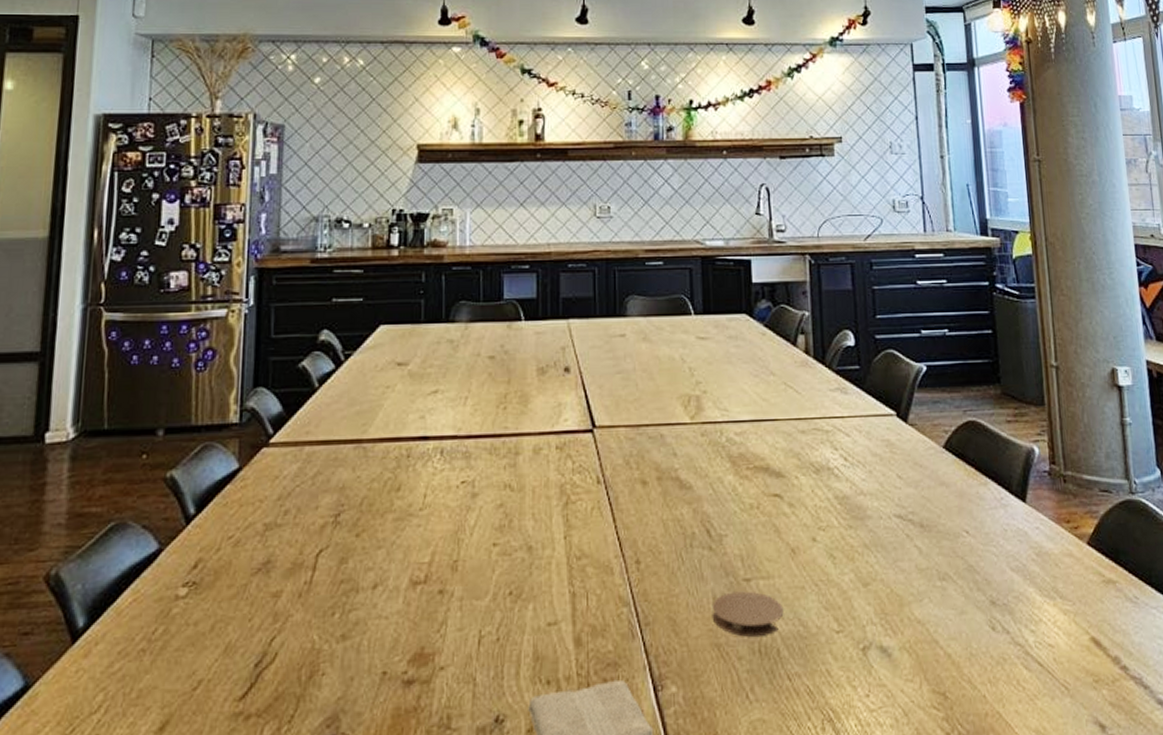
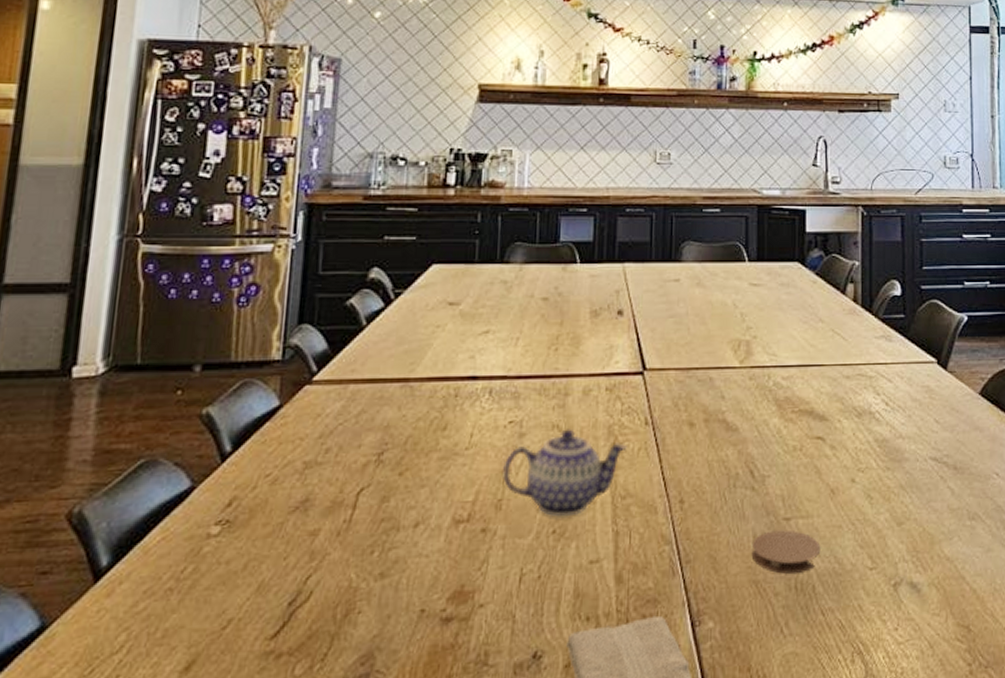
teapot: none [457,488,580,579] -> present [503,429,627,517]

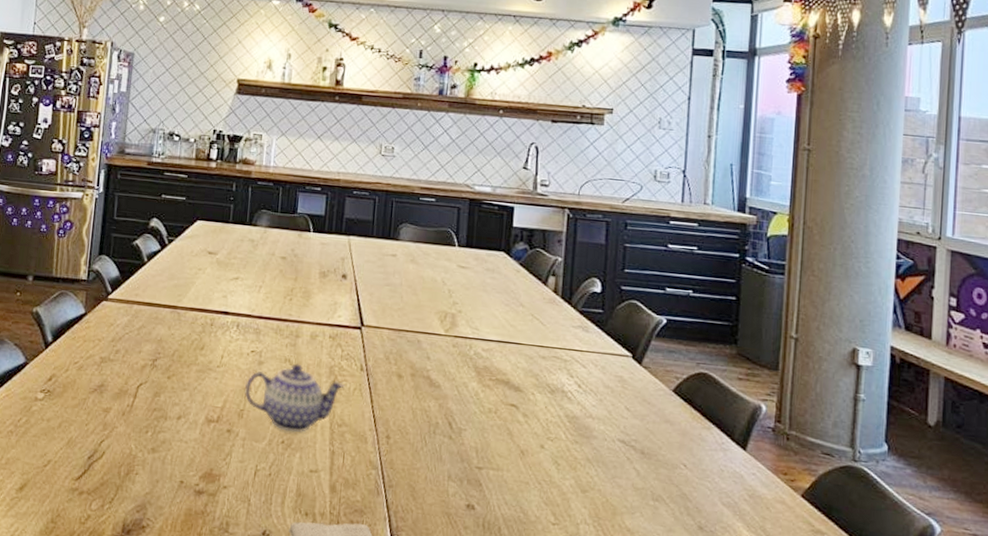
coaster: present [751,530,821,574] -> none [445,475,508,515]

